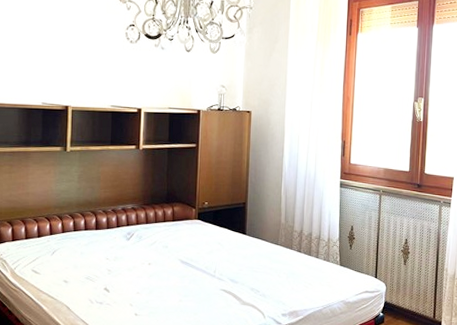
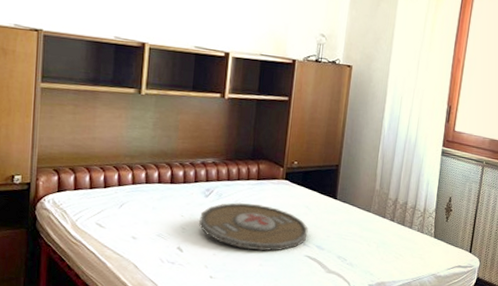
serving tray: none [123,243,222,288] -> present [199,202,308,252]

